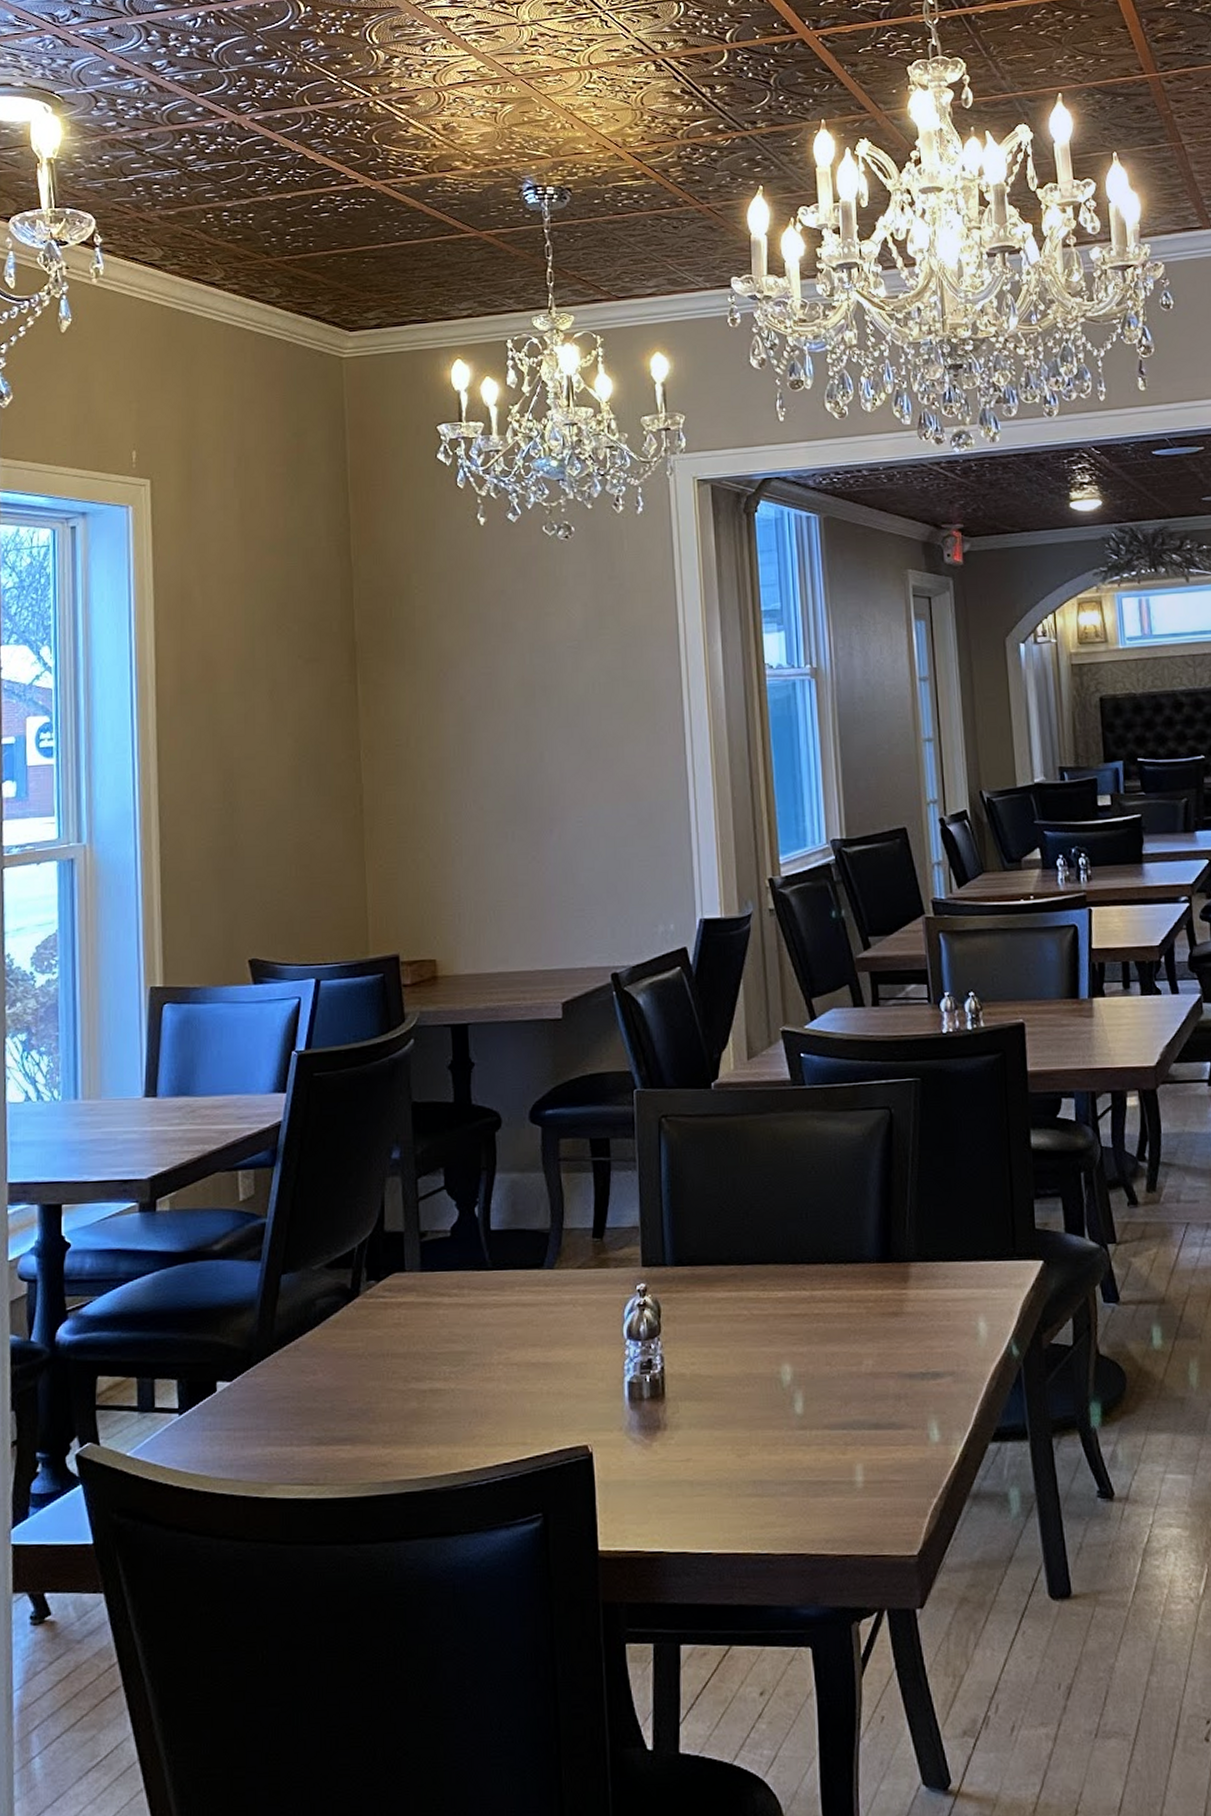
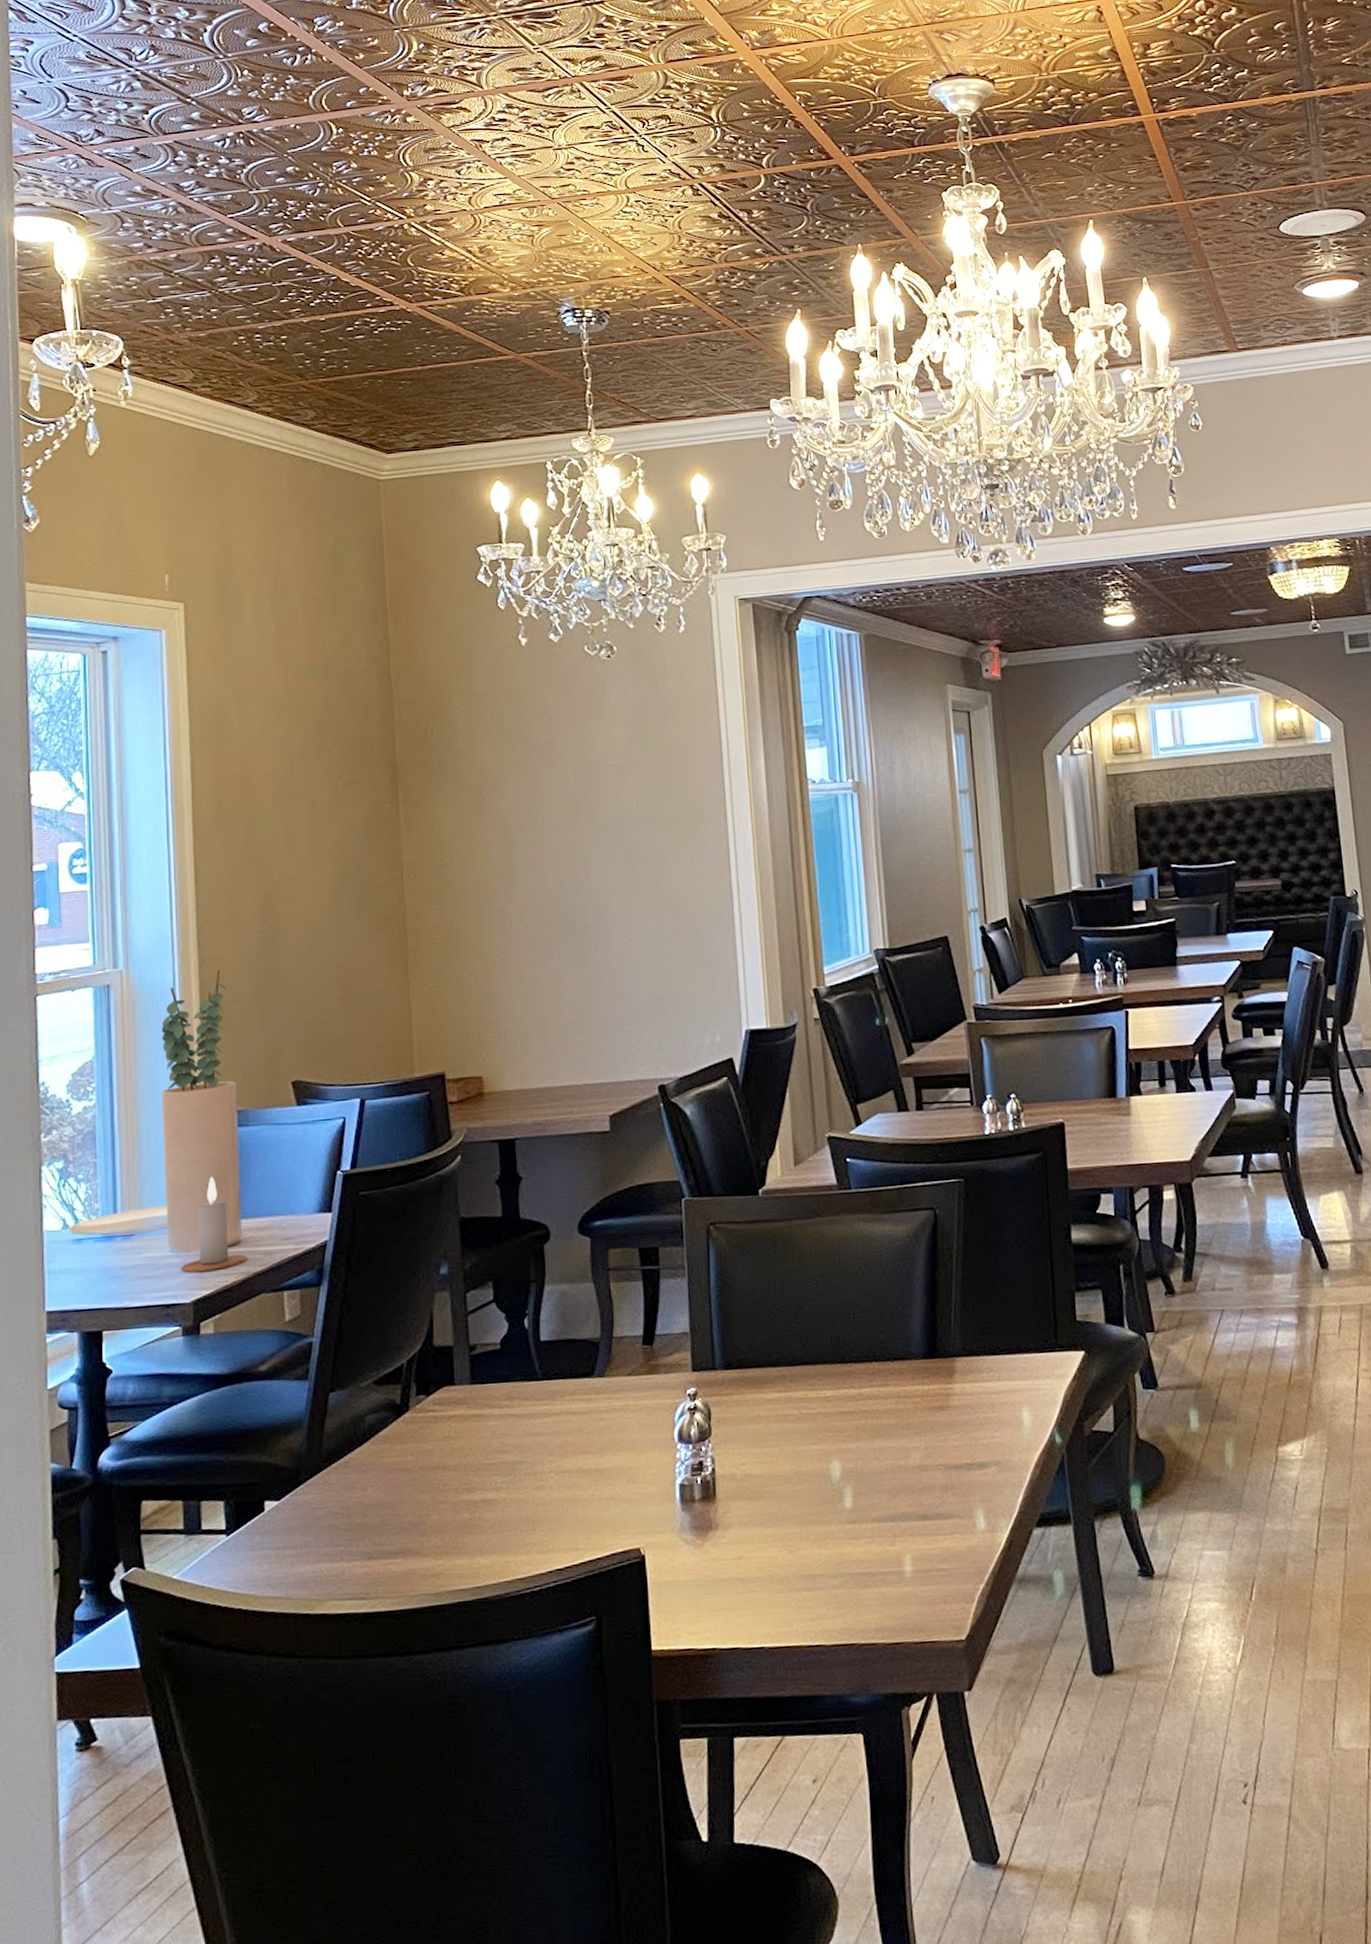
plate: none [31,1080,126,1111] -> present [69,1204,168,1237]
vase: none [122,846,198,1130] -> present [161,970,242,1254]
candle: none [138,1053,203,1148] -> present [181,1176,247,1272]

